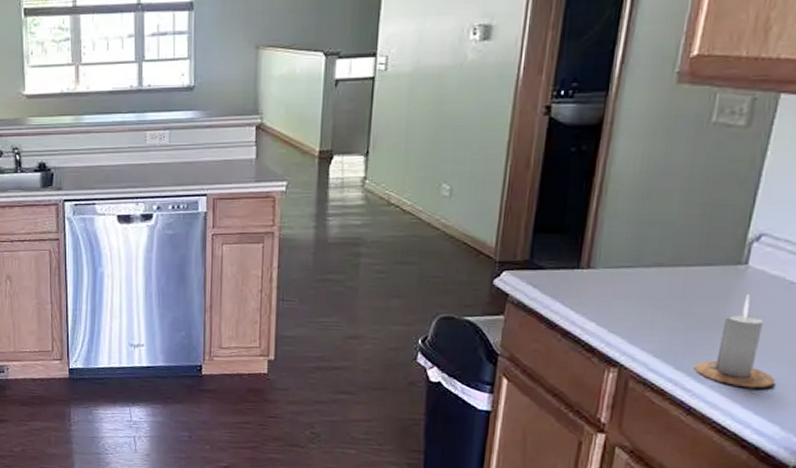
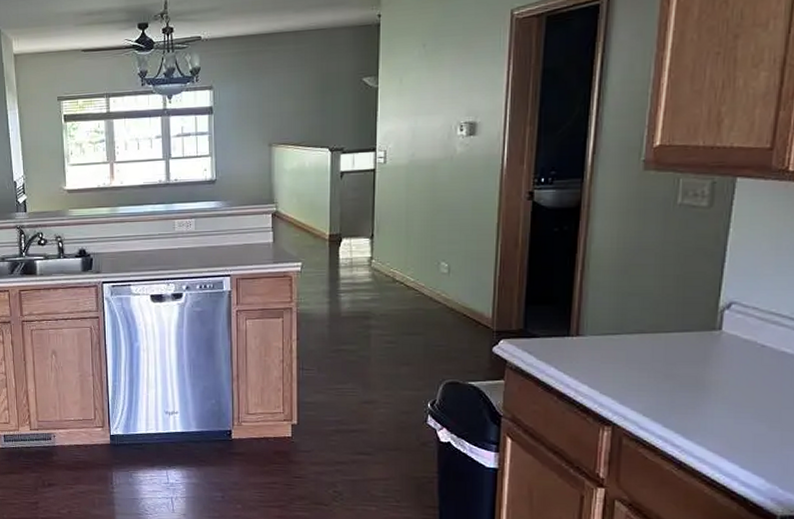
candle: present [694,295,776,389] -> none [681,358,757,444]

